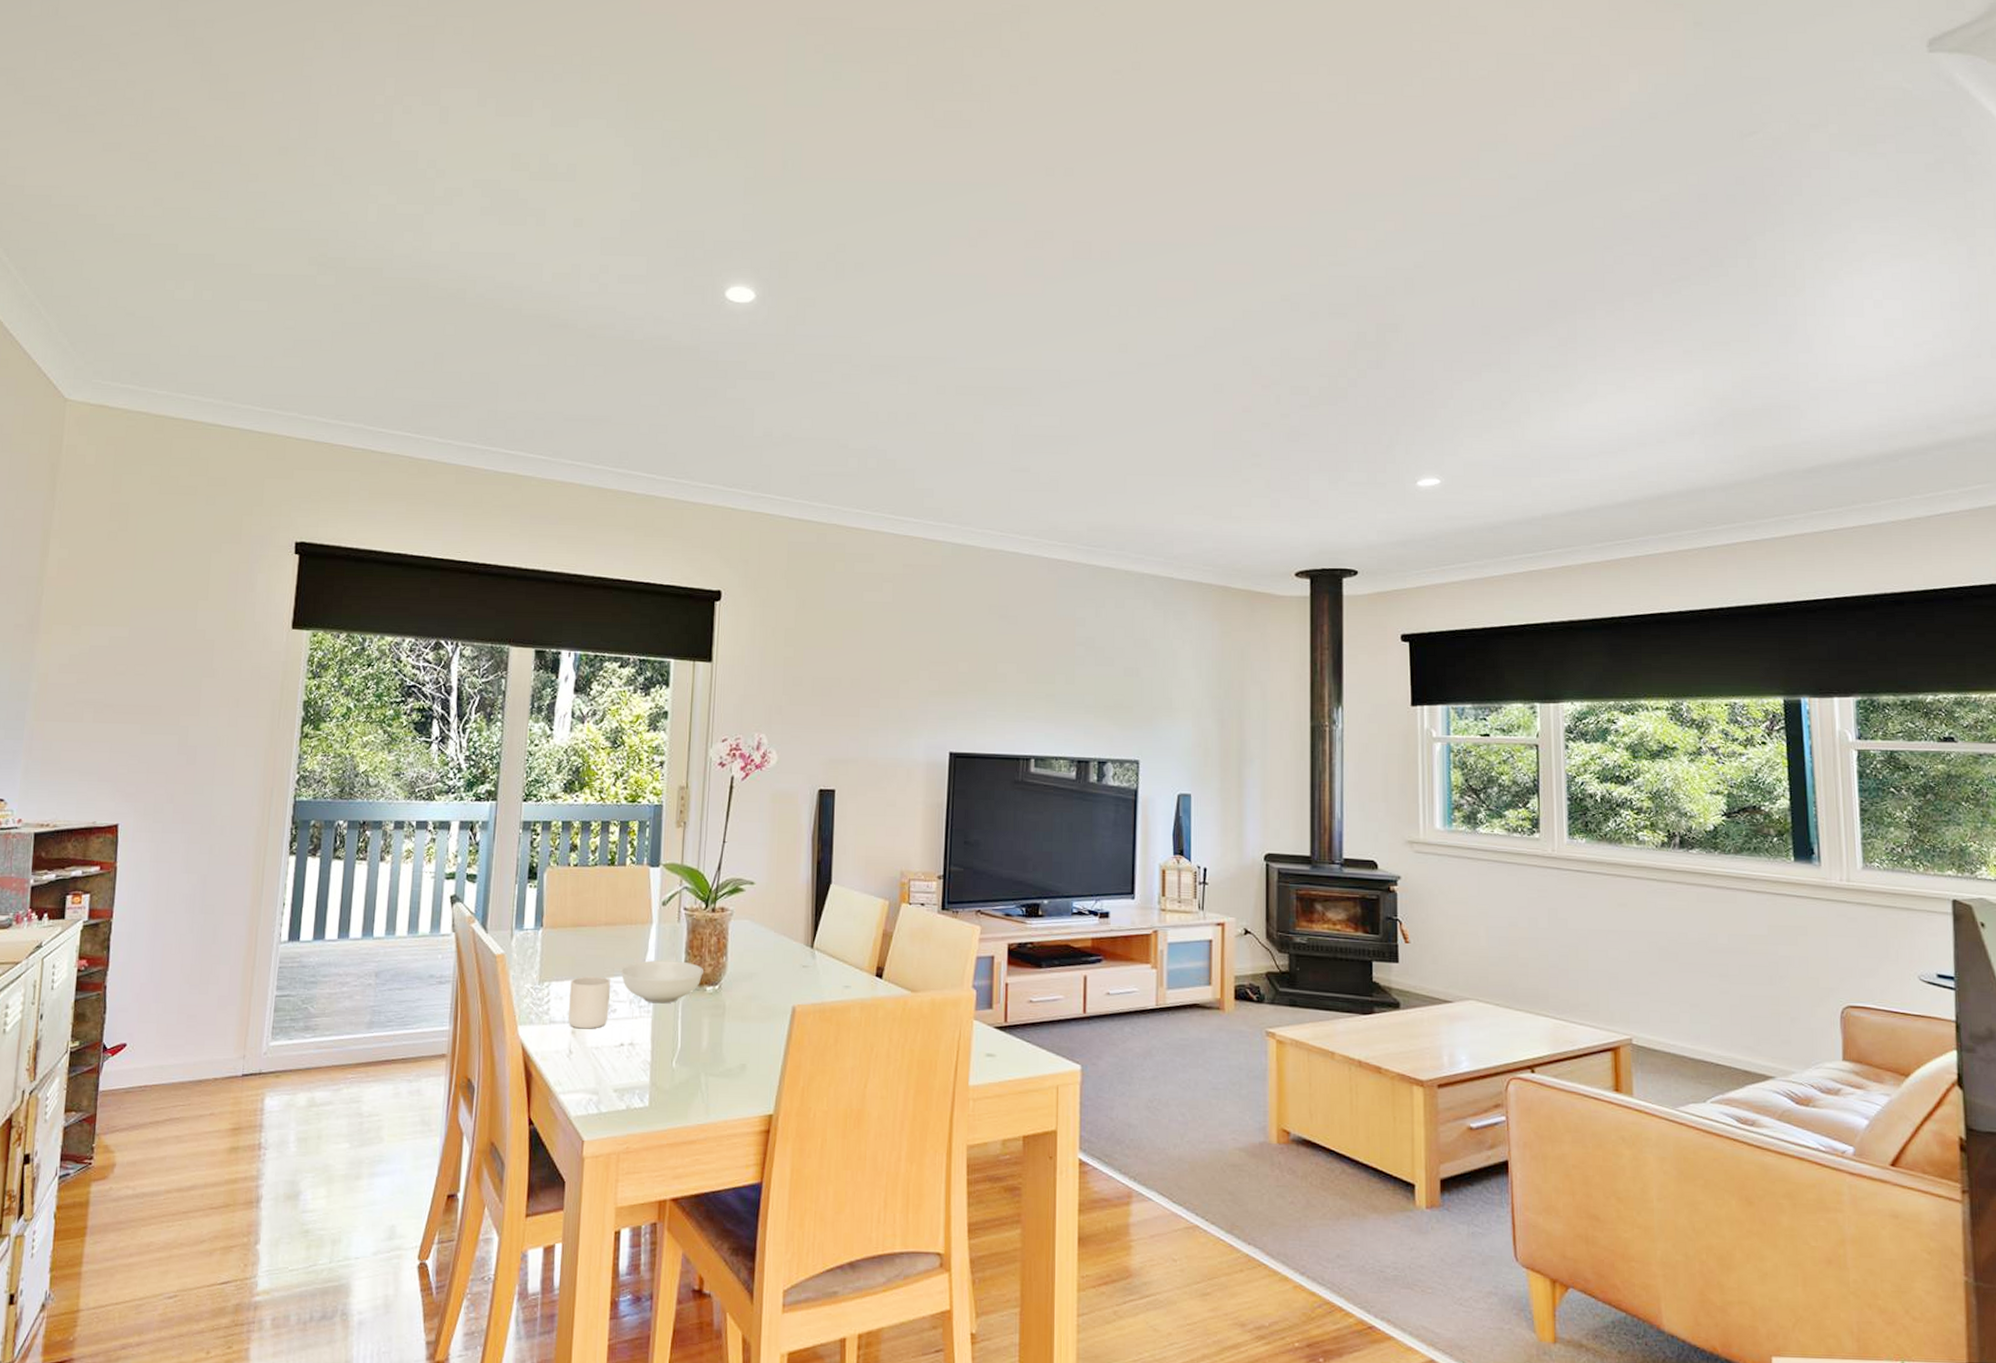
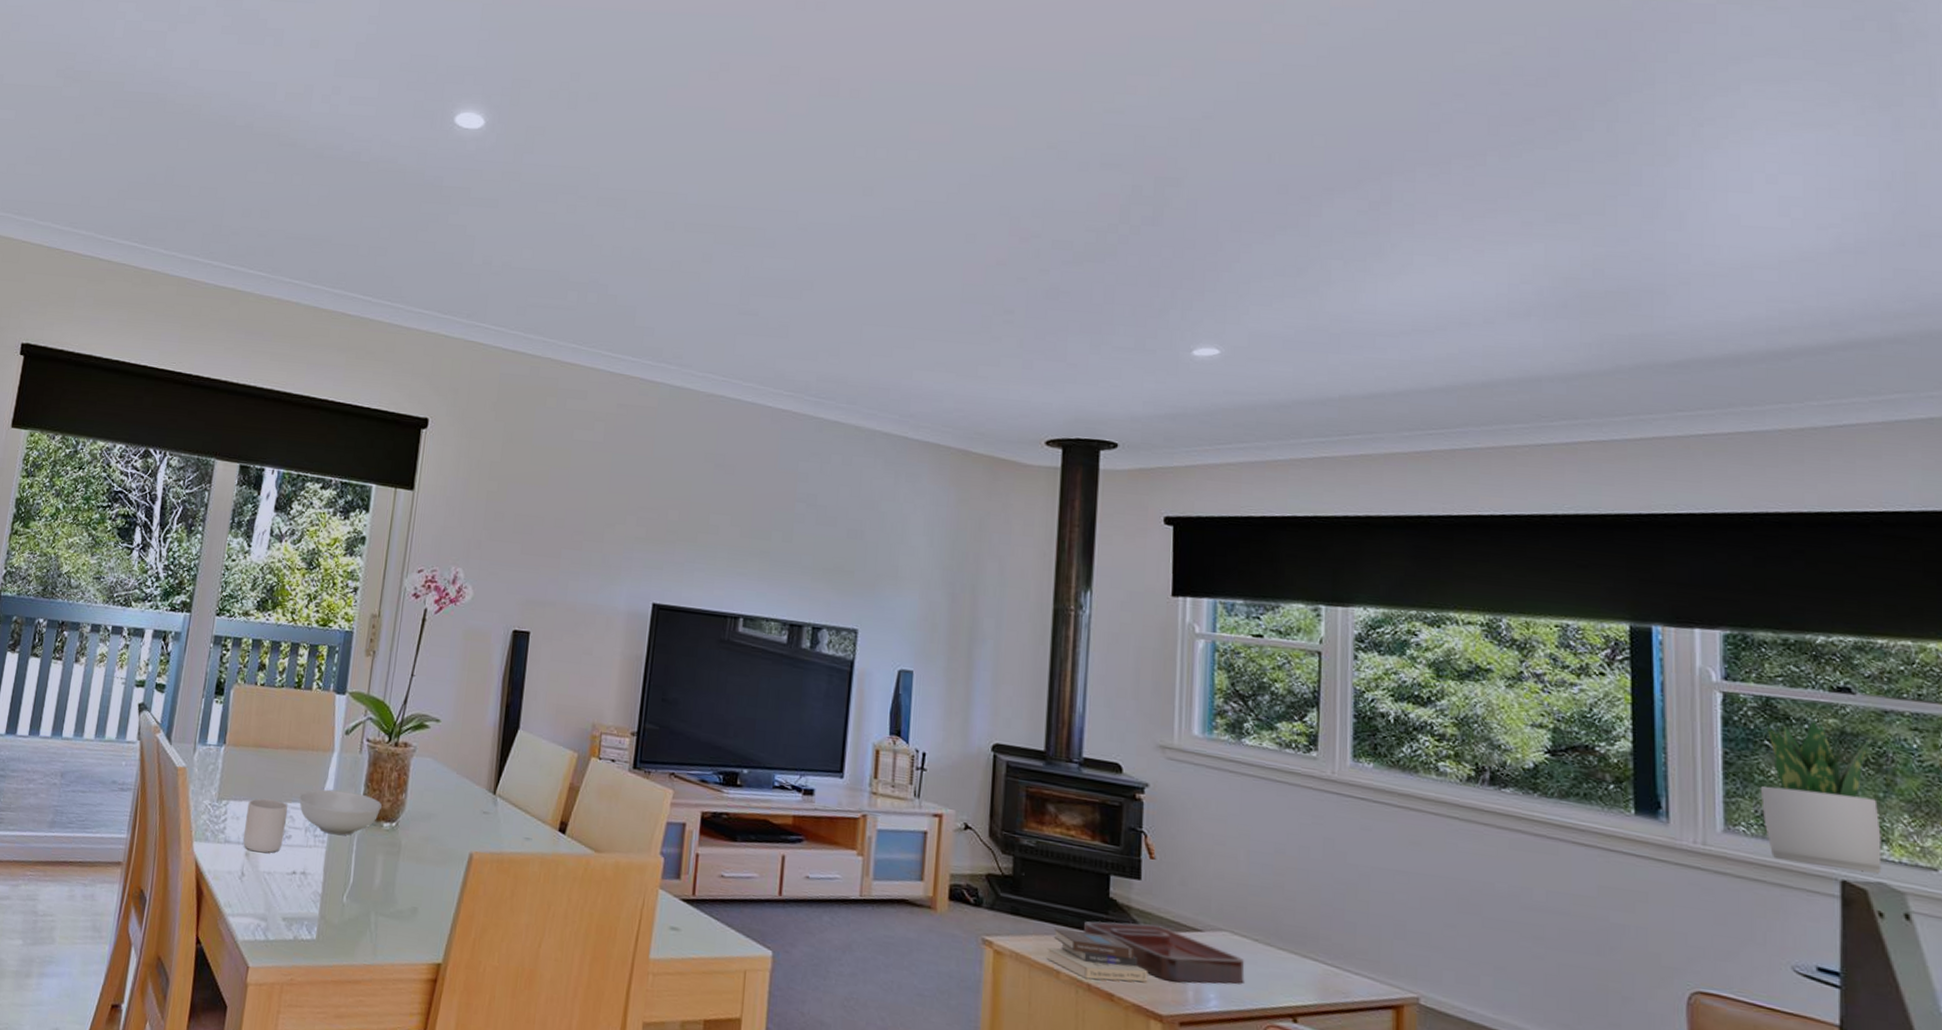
books: none [1322,1014,1409,1056] -> present [1046,928,1148,982]
decorative tray: none [1353,1001,1490,1050] -> present [1084,921,1245,985]
planter: none [1889,768,1982,891] -> present [1760,721,1882,874]

